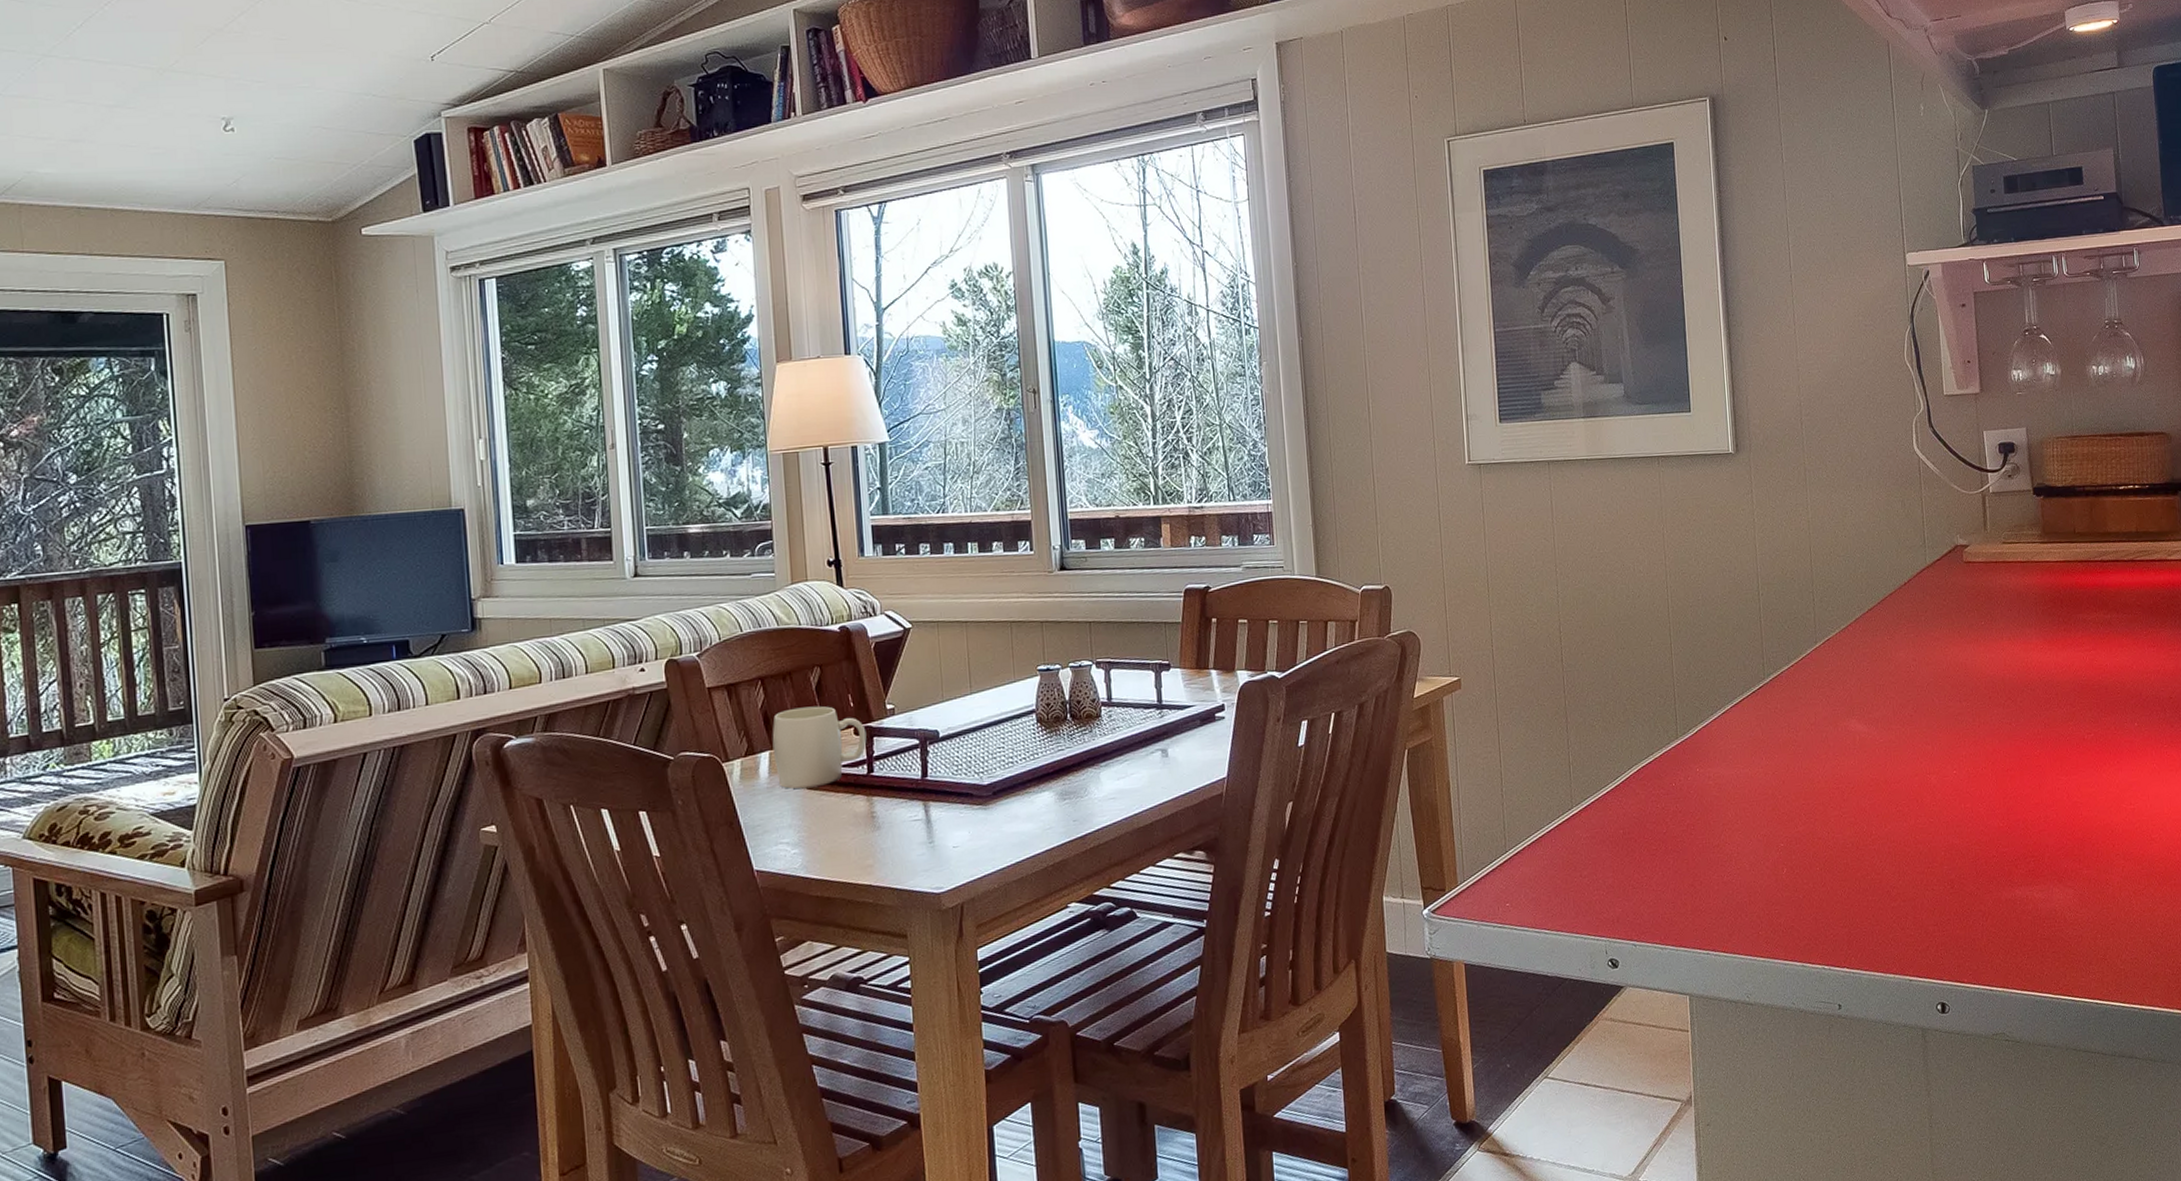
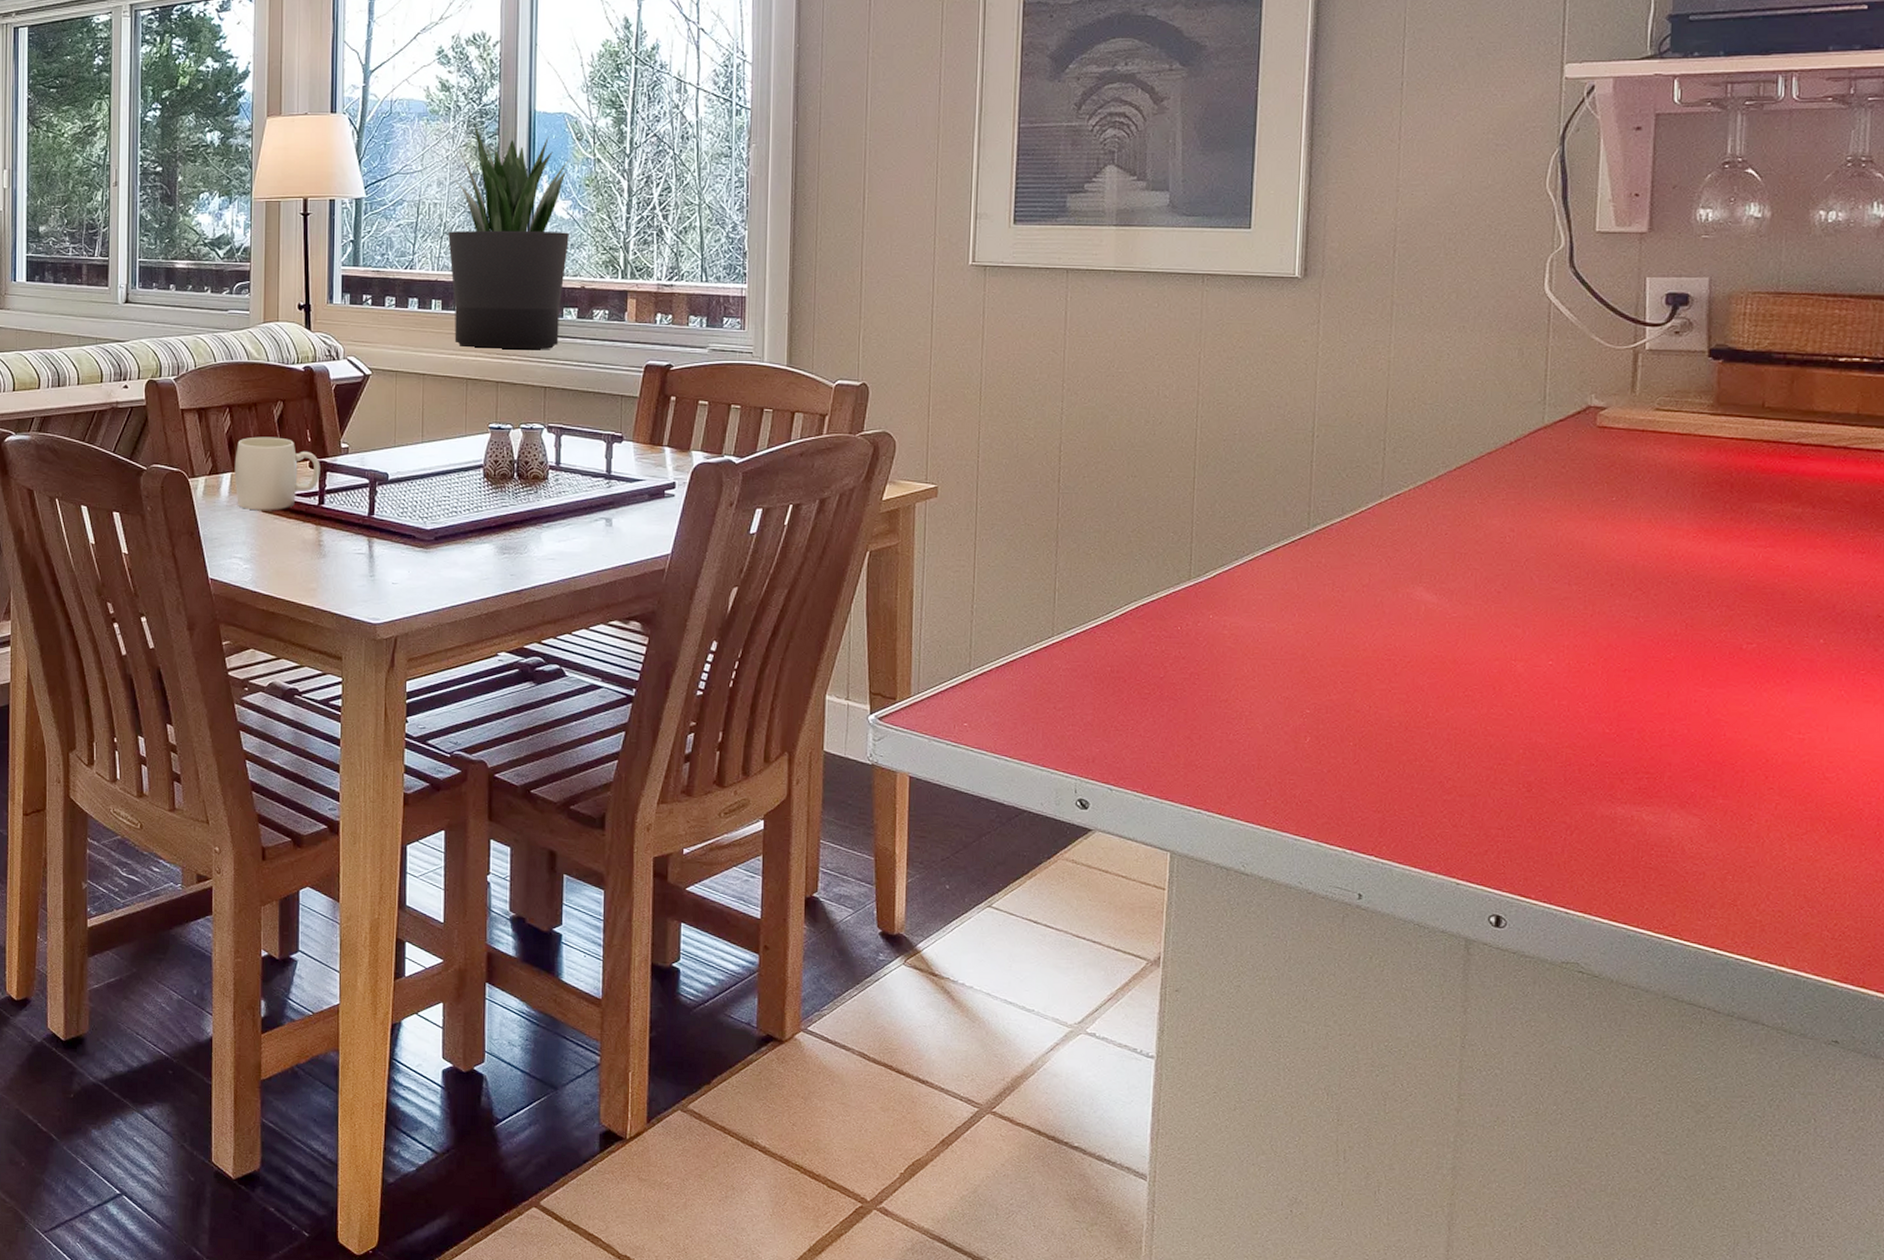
planter: none [978,358,1100,590] -> present [448,125,571,350]

